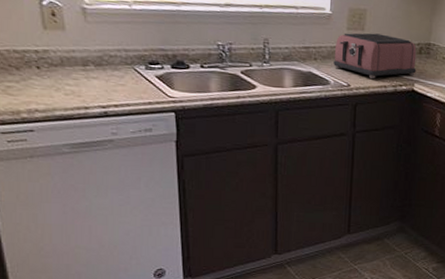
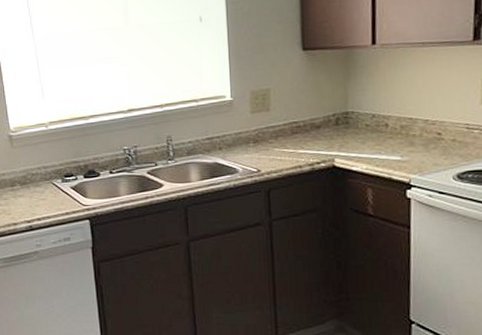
toaster: present [333,33,417,79] -> none [239,111,335,160]

